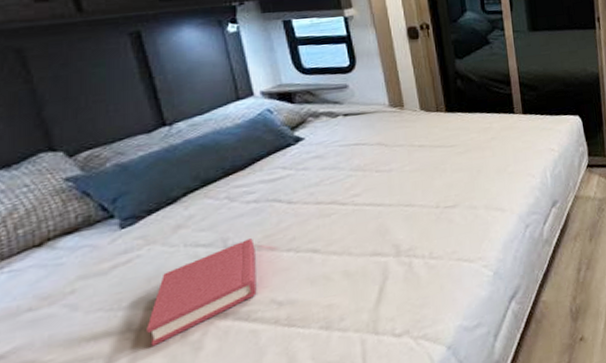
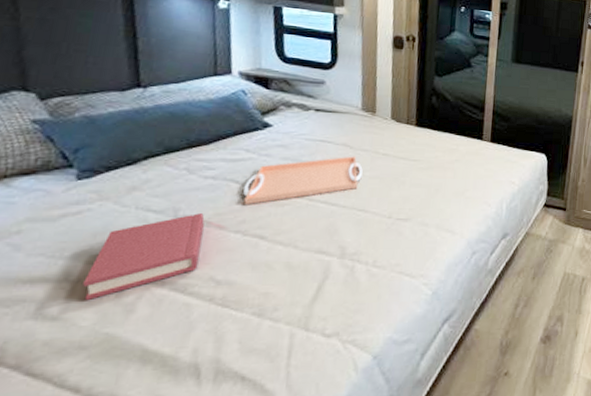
serving tray: none [286,153,402,223] -> present [242,156,363,205]

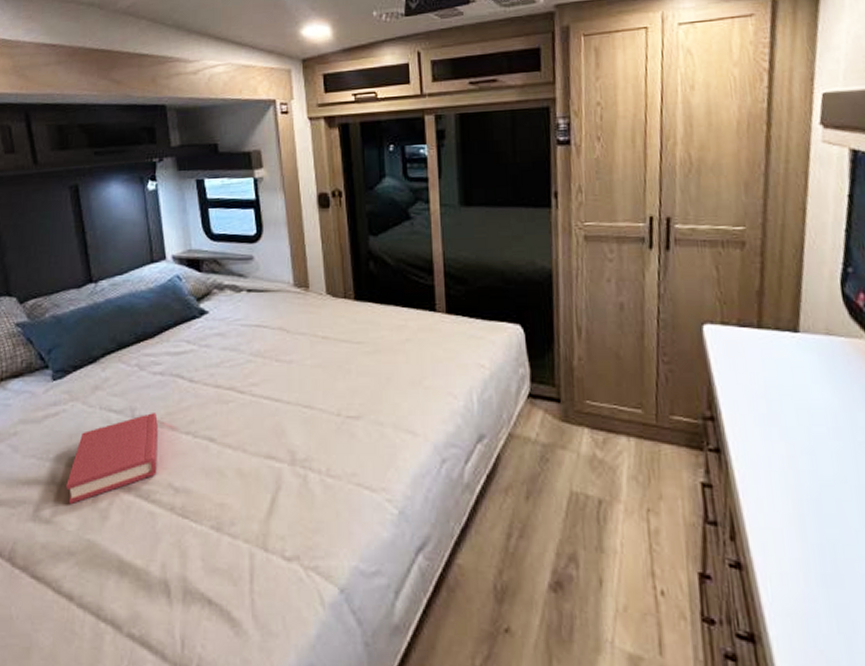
serving tray: present [242,156,363,205] -> none [188,341,303,403]

